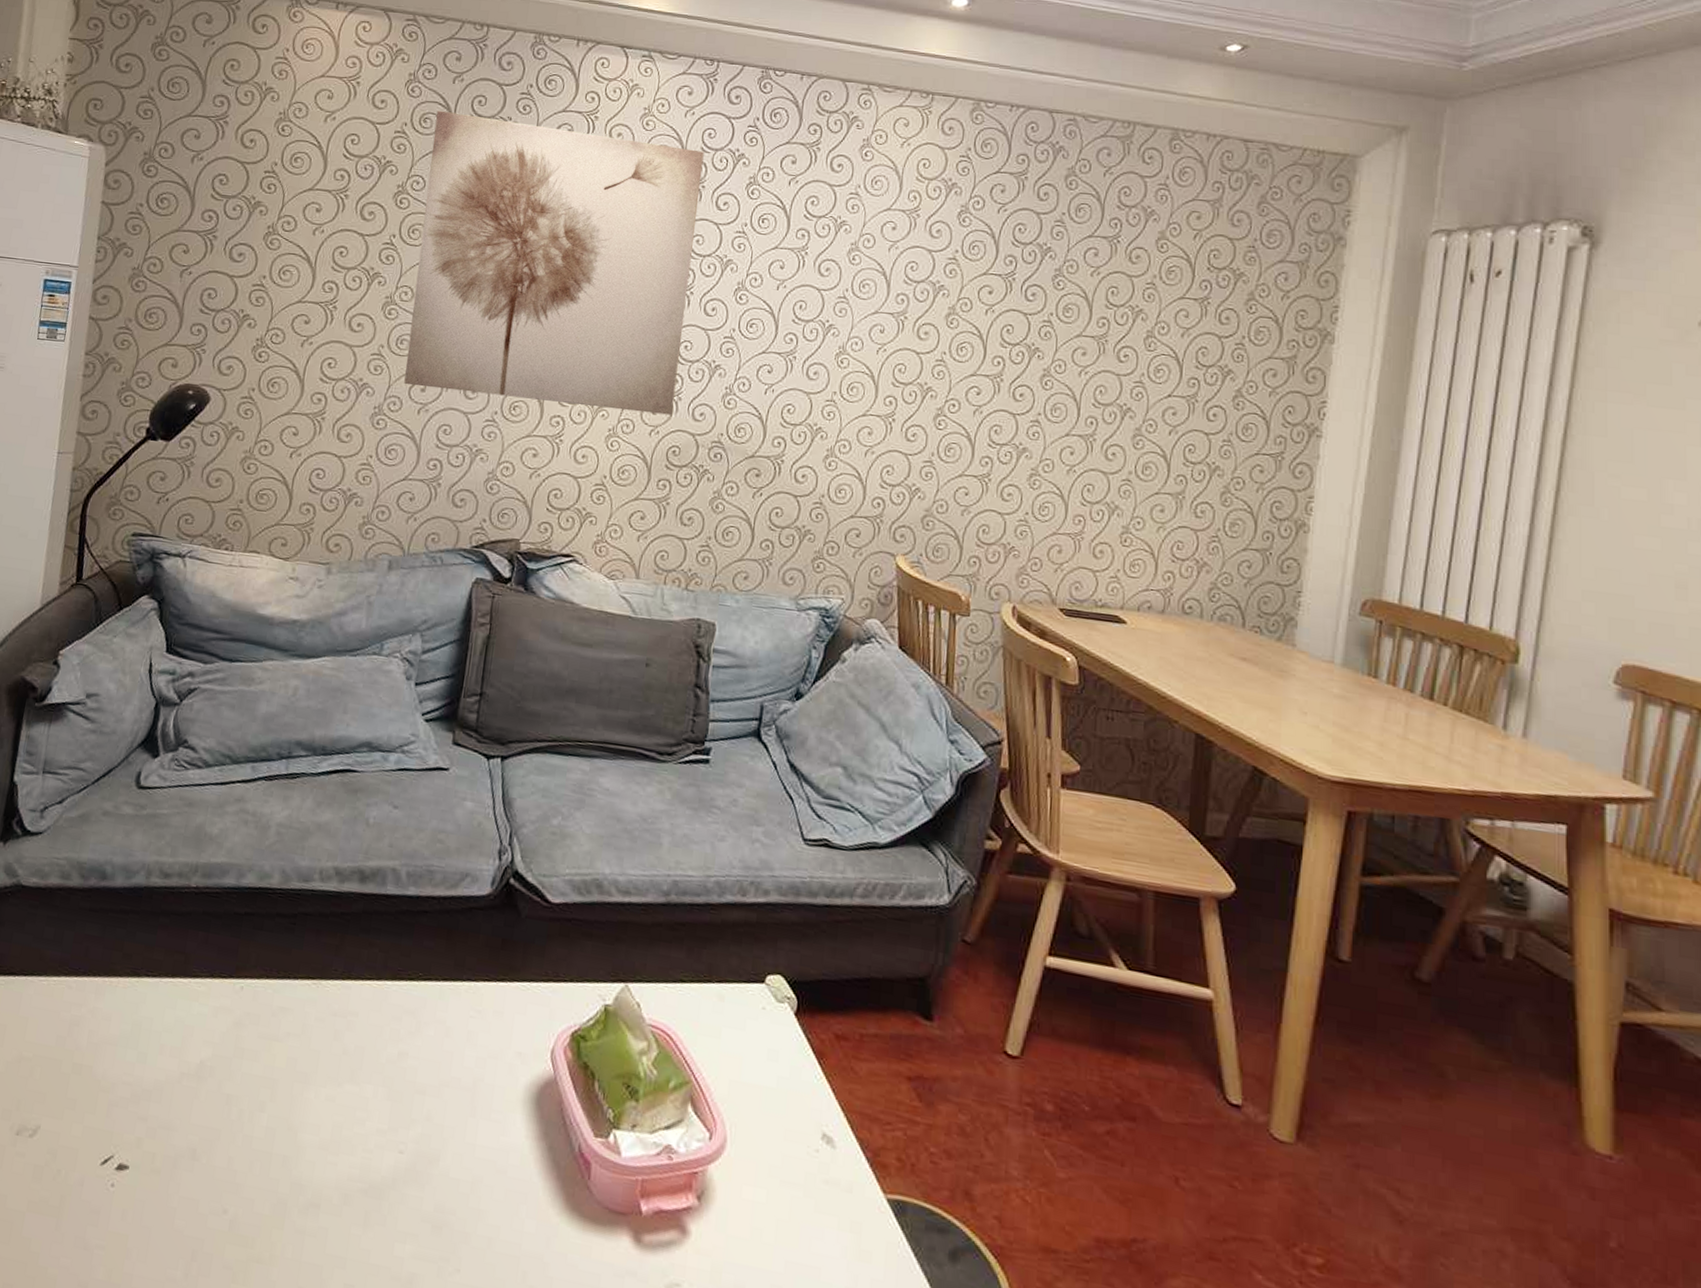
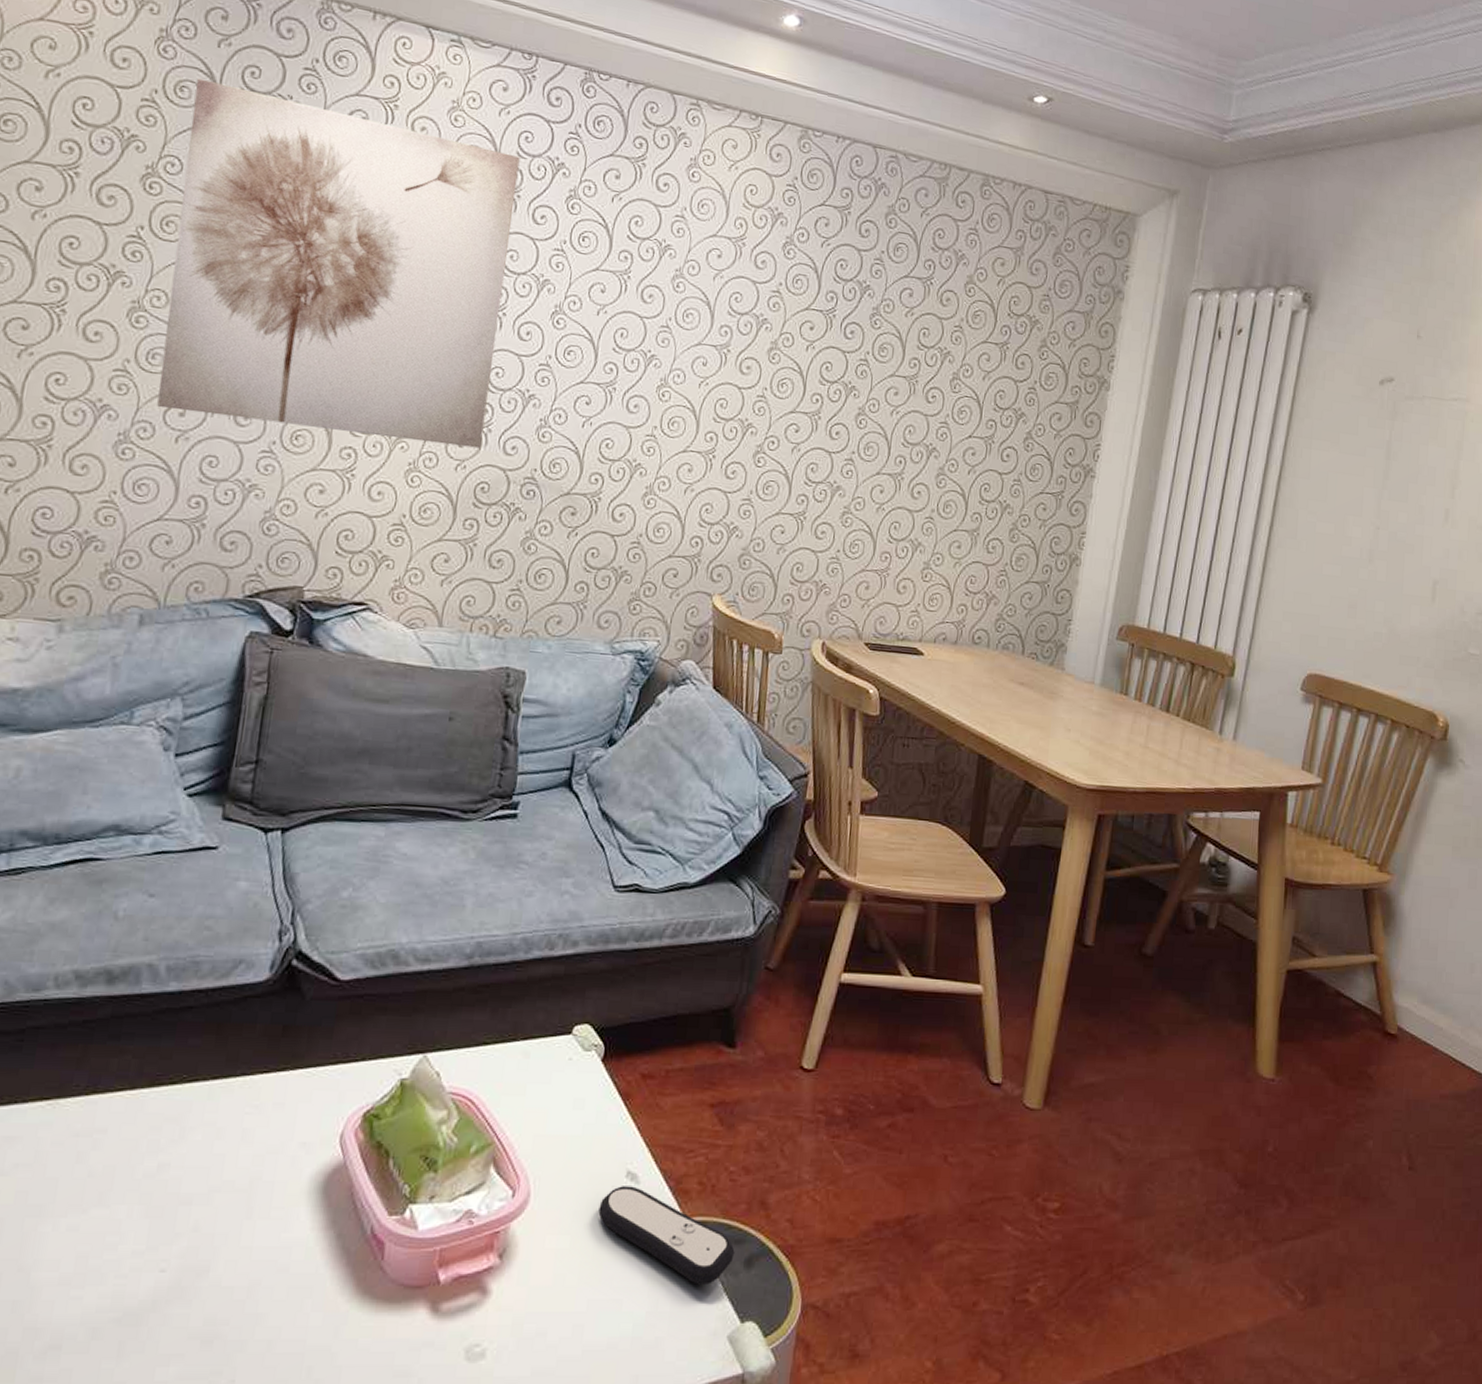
remote control: none [794,1147,938,1271] -> present [598,1186,735,1285]

